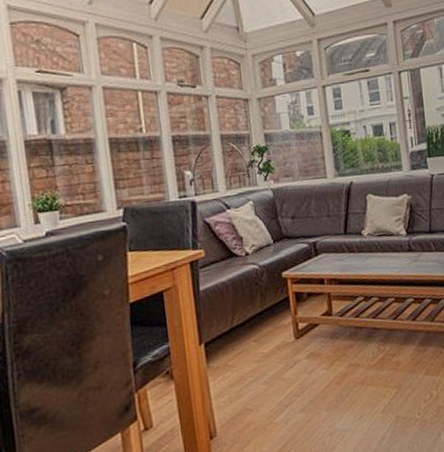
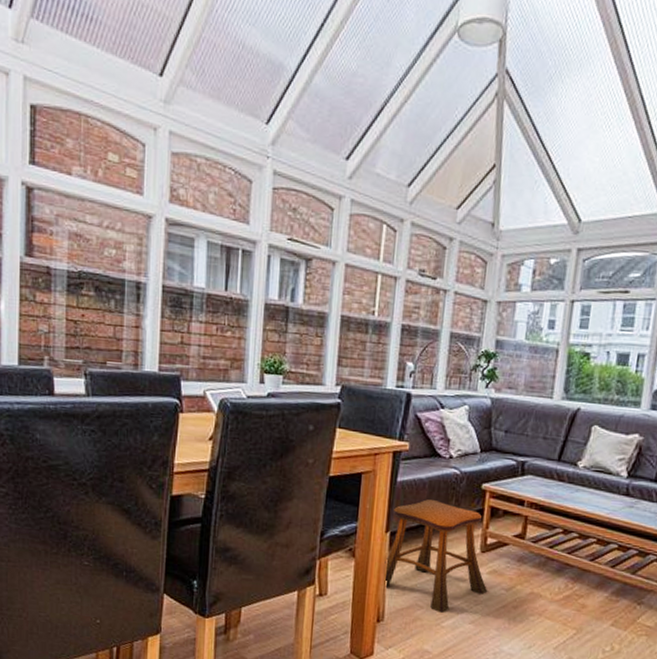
stool: none [202,299,311,411] -> present [385,499,488,613]

